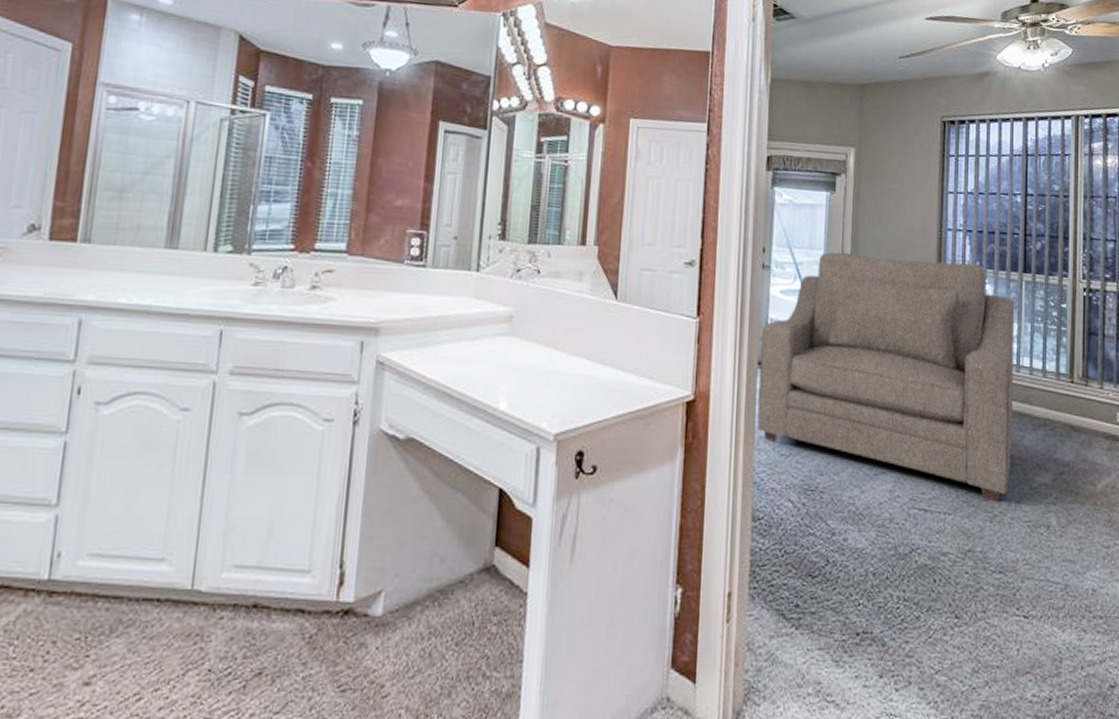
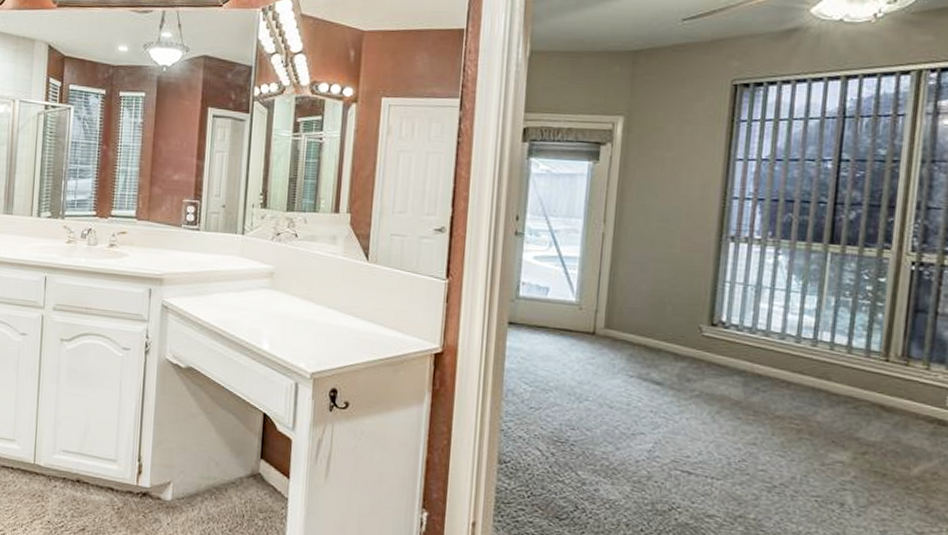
chair: present [757,252,1015,502] -> none [505,220,816,474]

